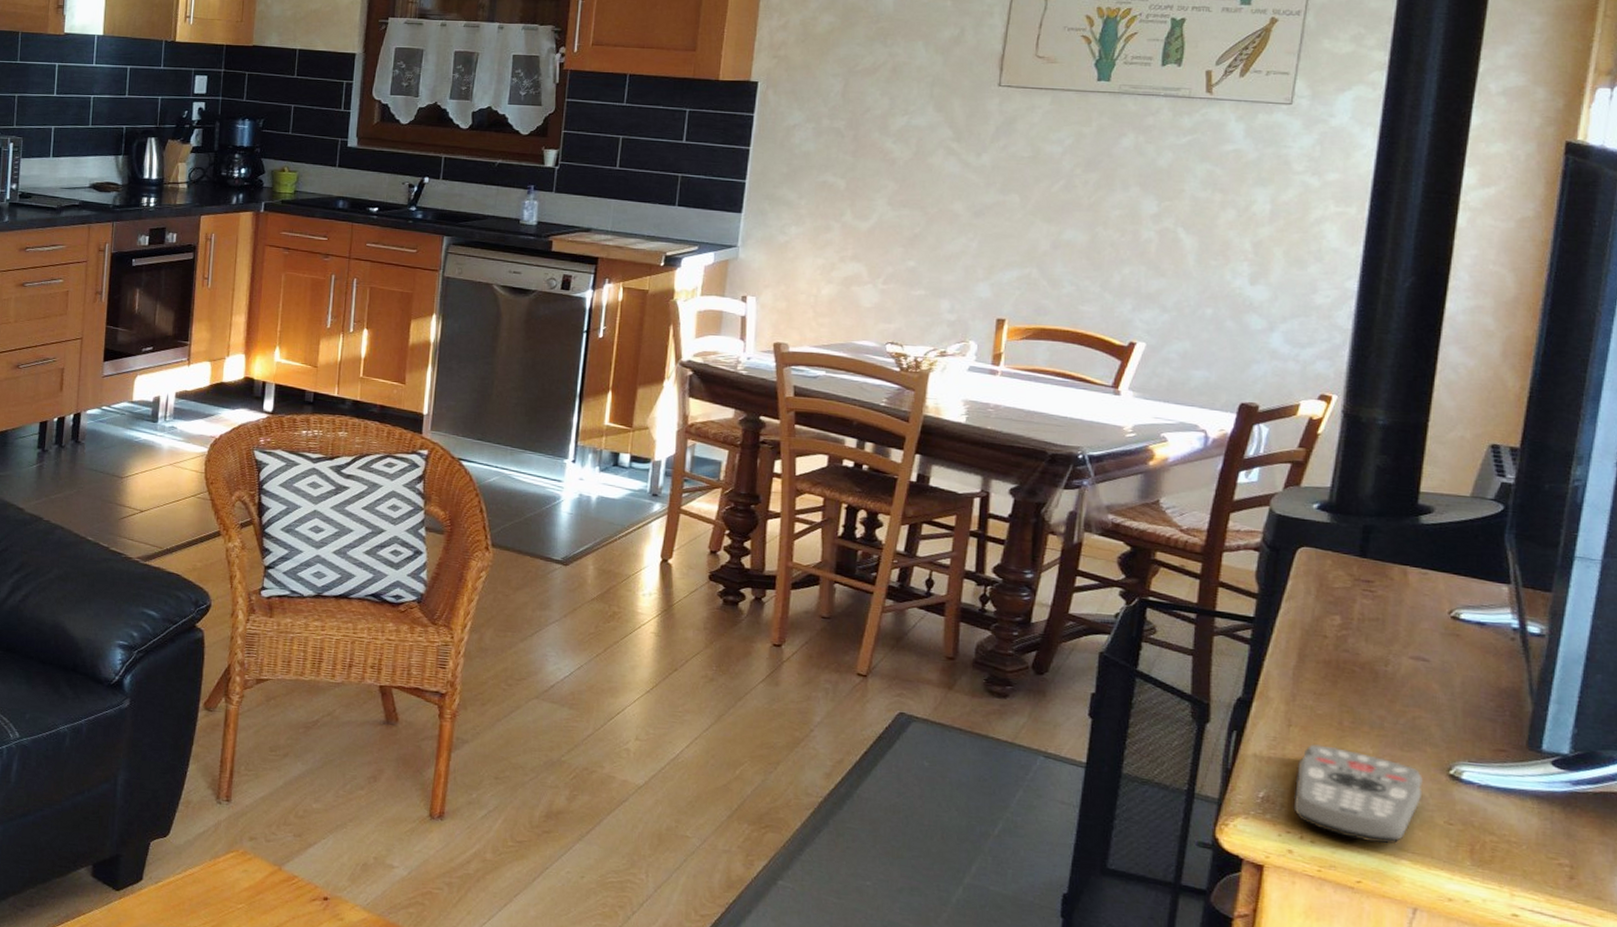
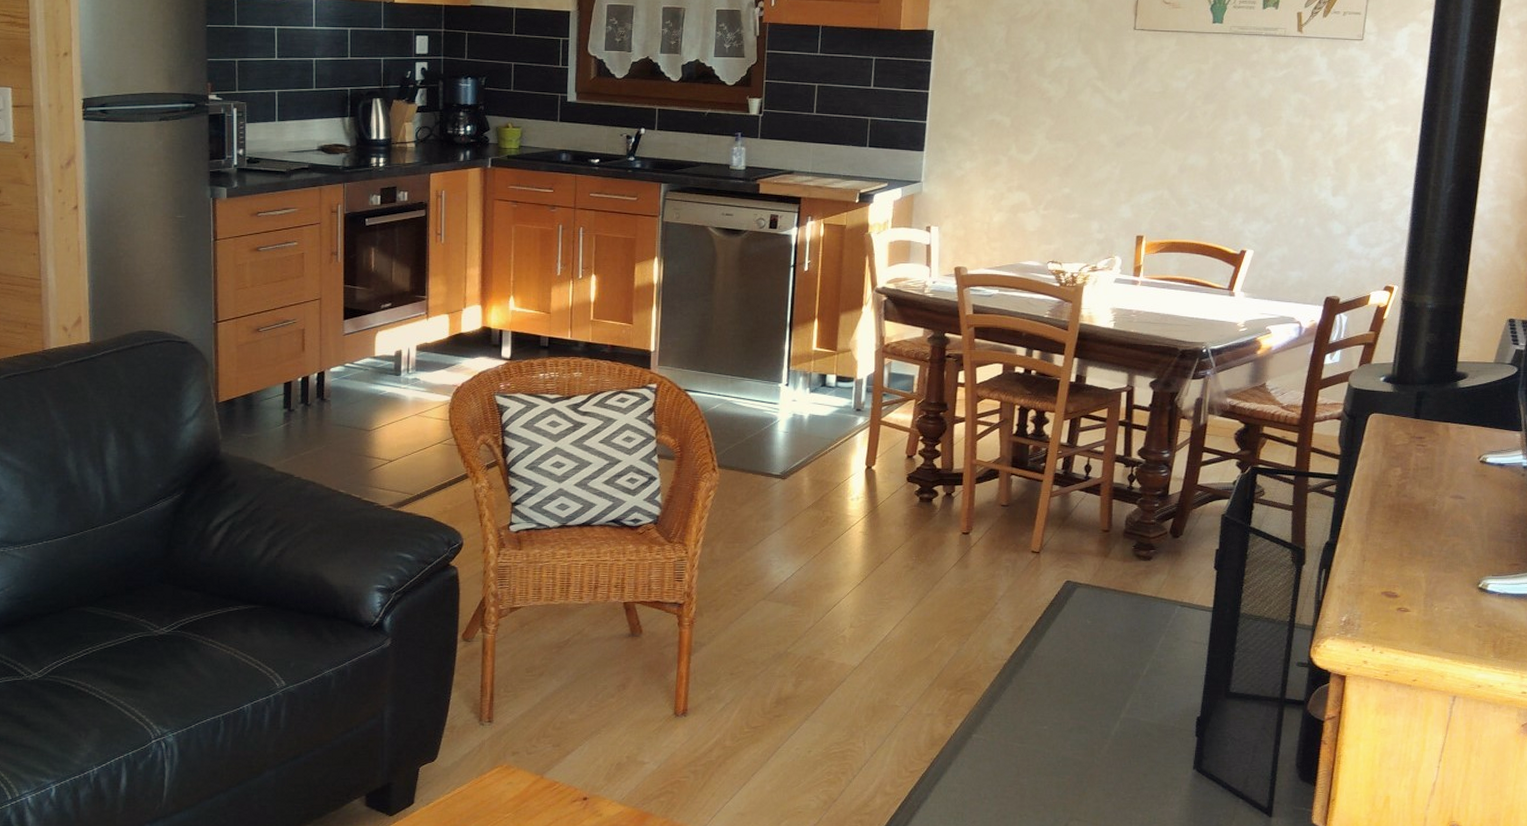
remote control: present [1293,744,1423,844] -> none [1367,574,1460,648]

